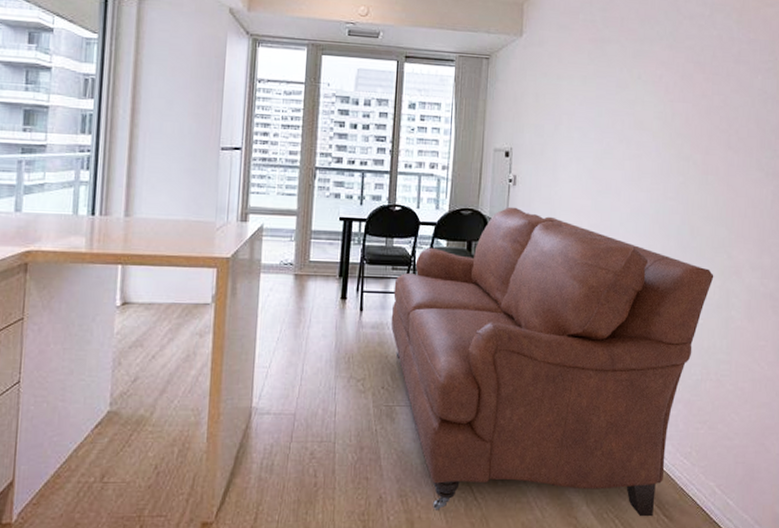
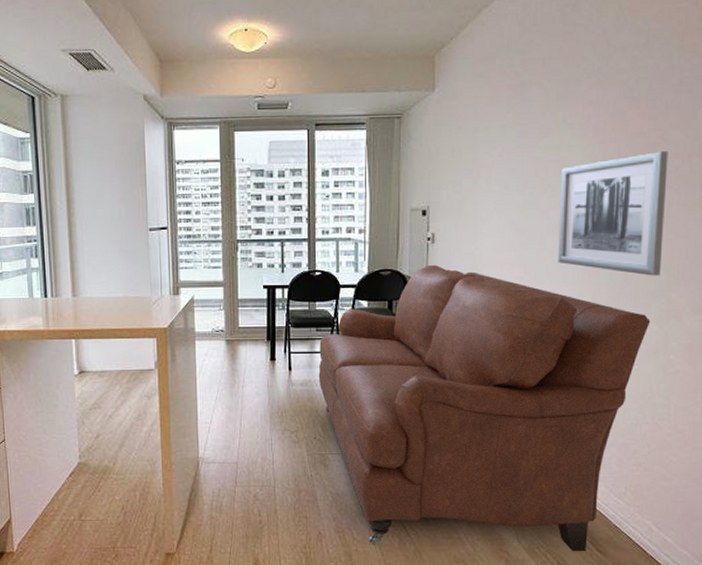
wall art: none [631,113,729,232] -> present [558,150,668,276]

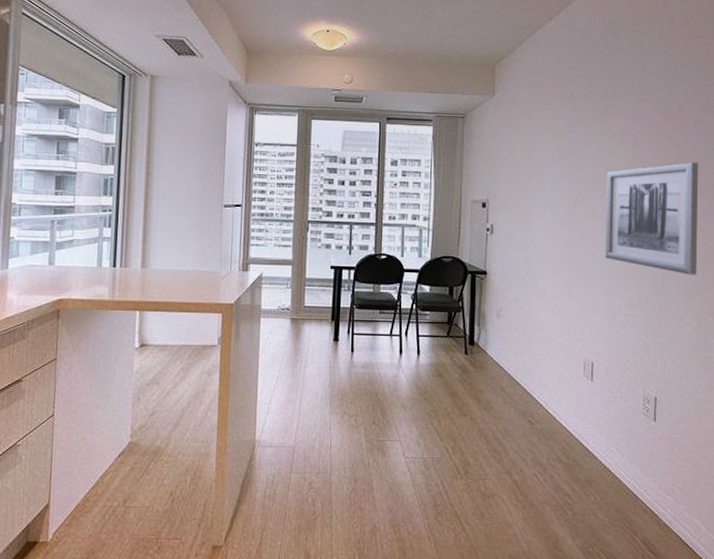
sofa: present [318,264,651,552] -> none [380,254,690,552]

